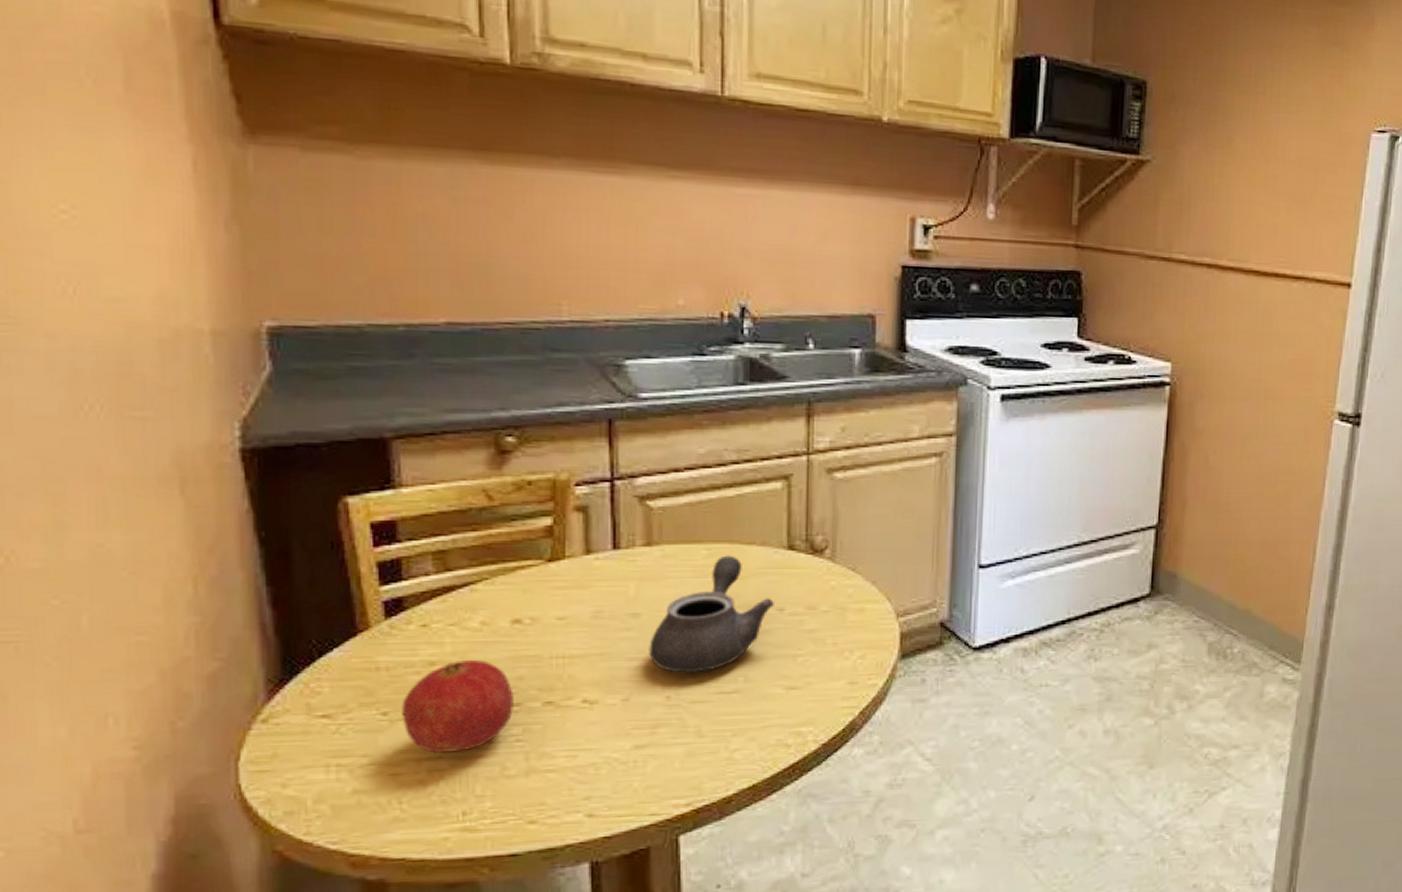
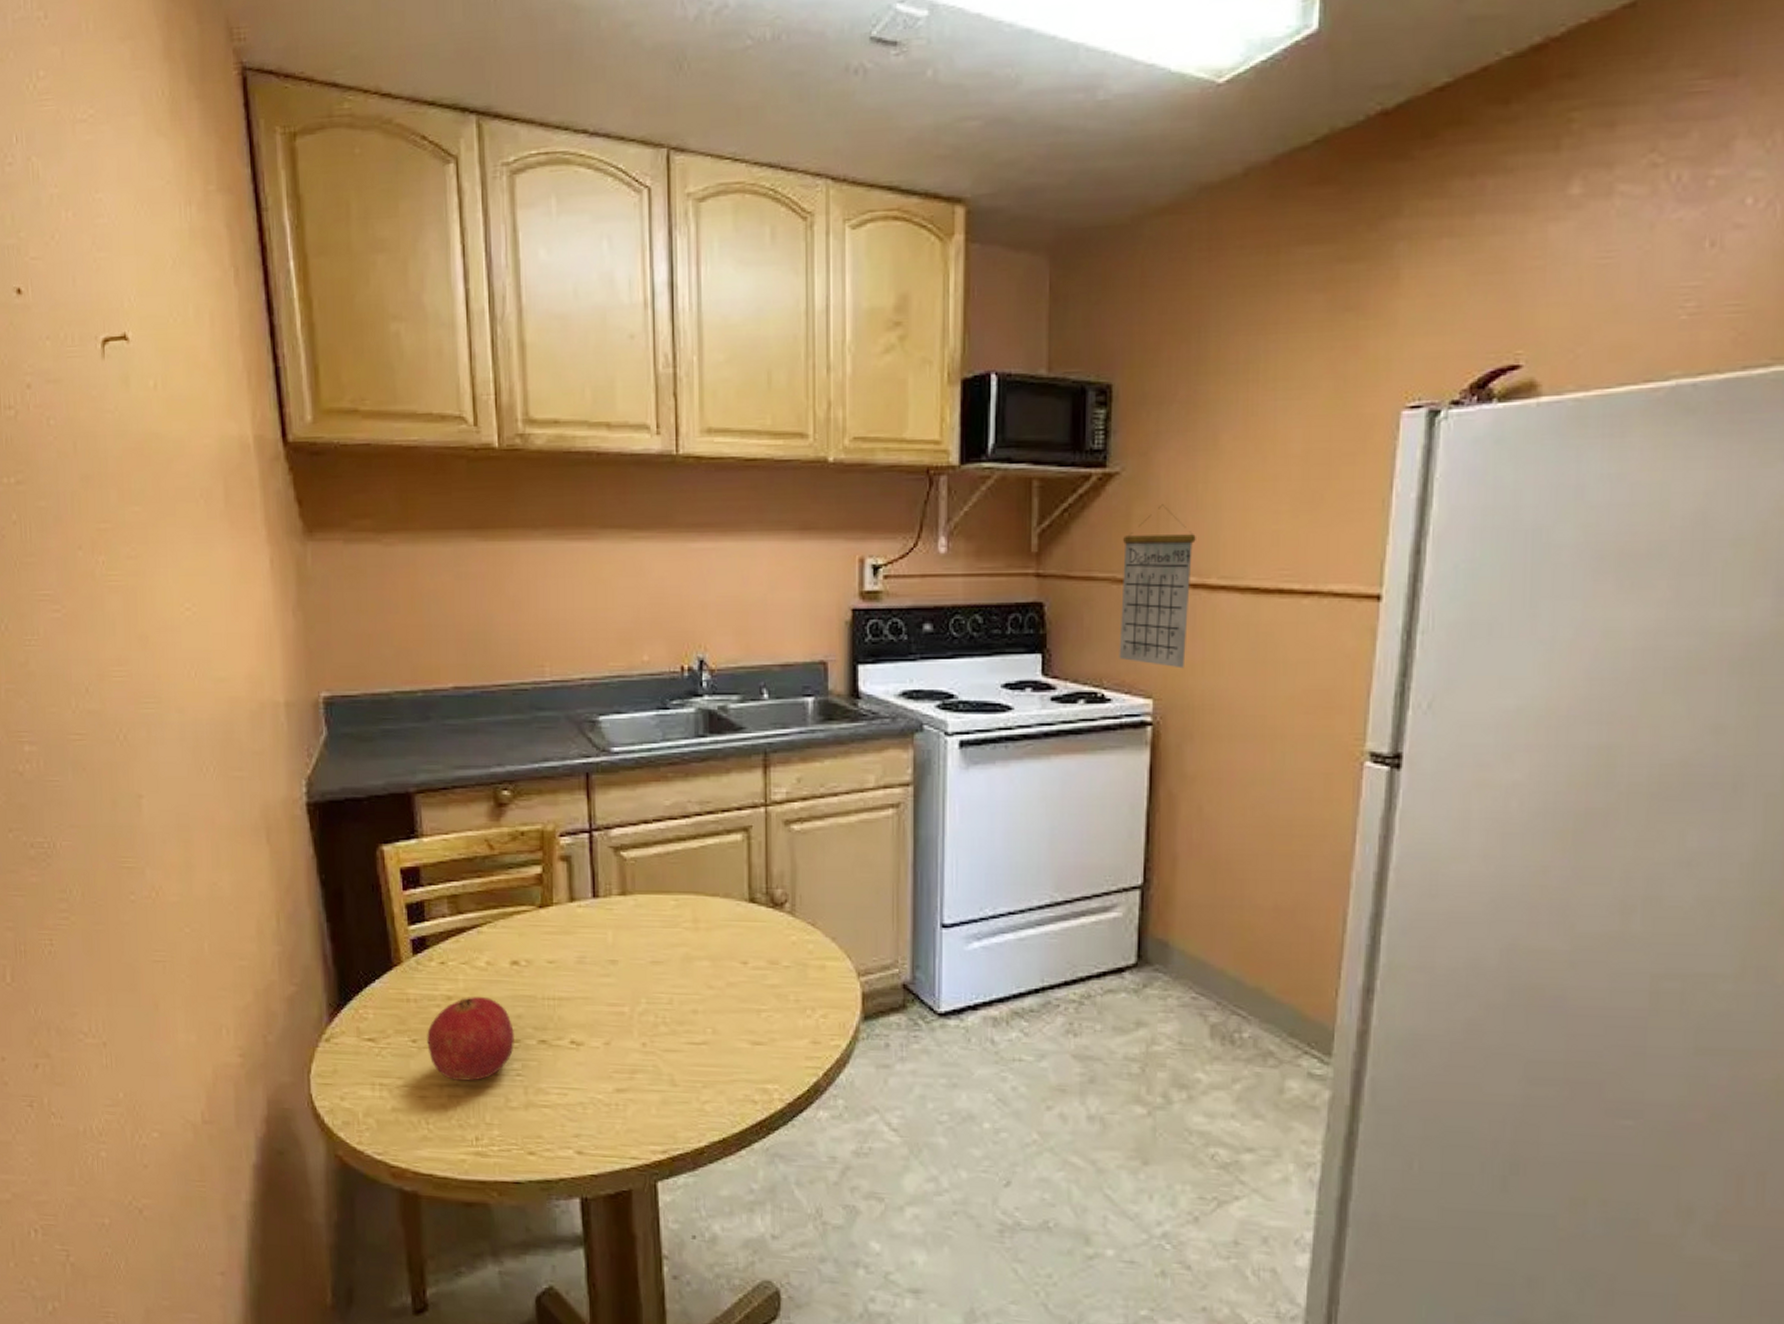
teapot: present [649,555,774,673] -> none [626,906,738,1022]
calendar: none [1144,192,1212,337] -> present [1119,504,1196,669]

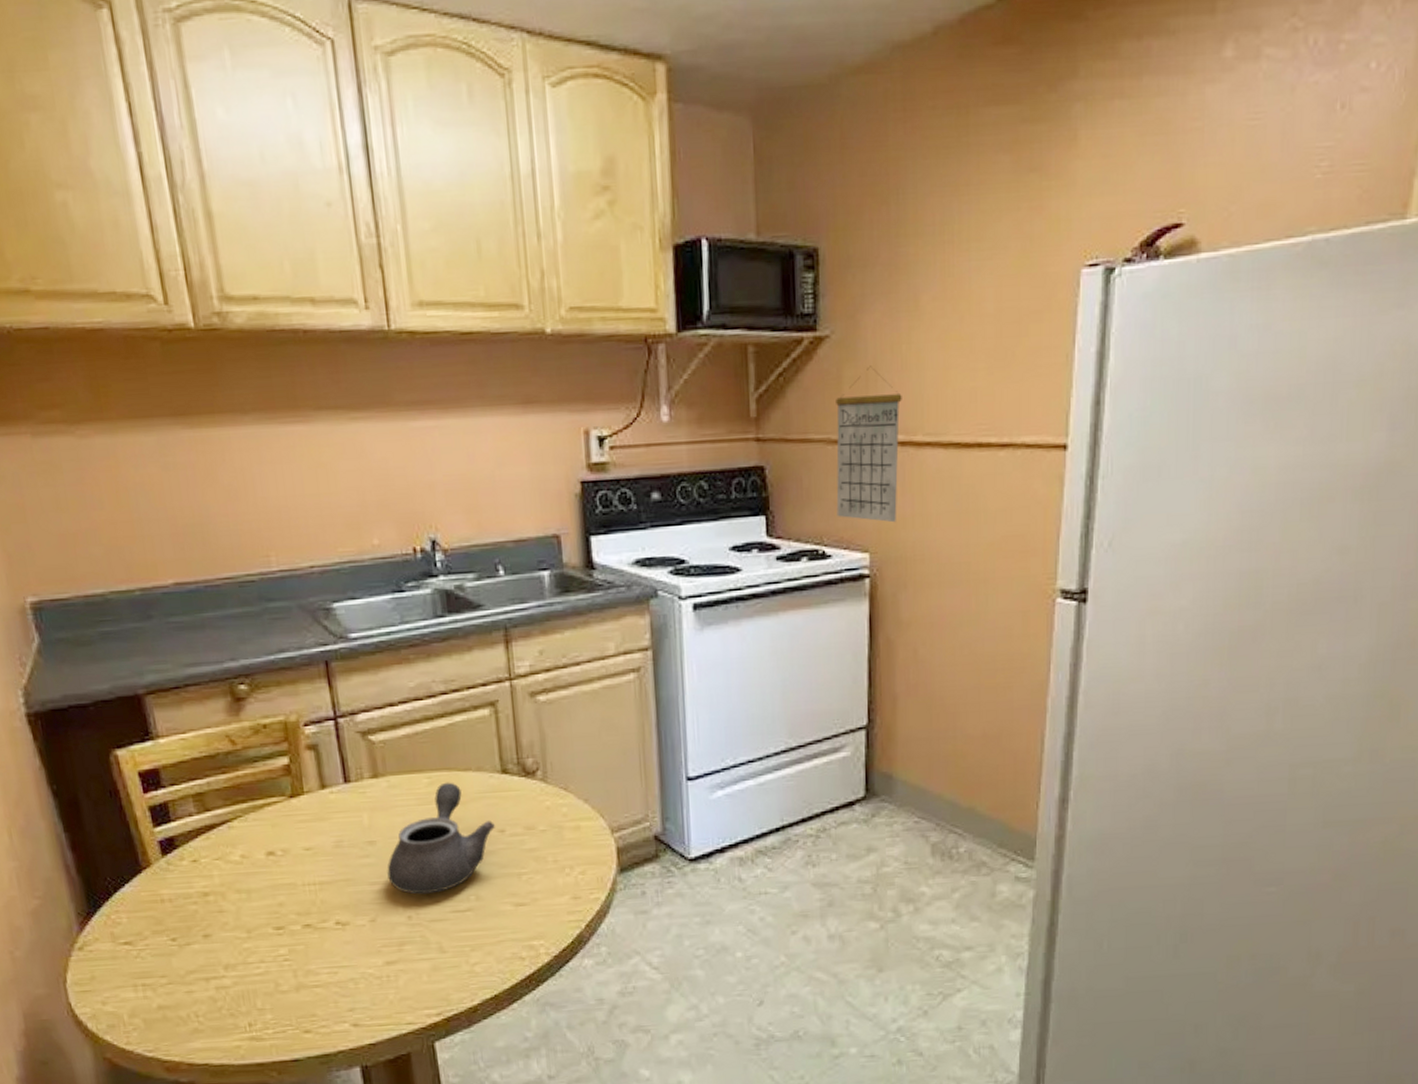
fruit: present [427,997,514,1082] -> none [186,889,279,974]
teapot: none [626,906,738,1022] -> present [387,782,495,894]

